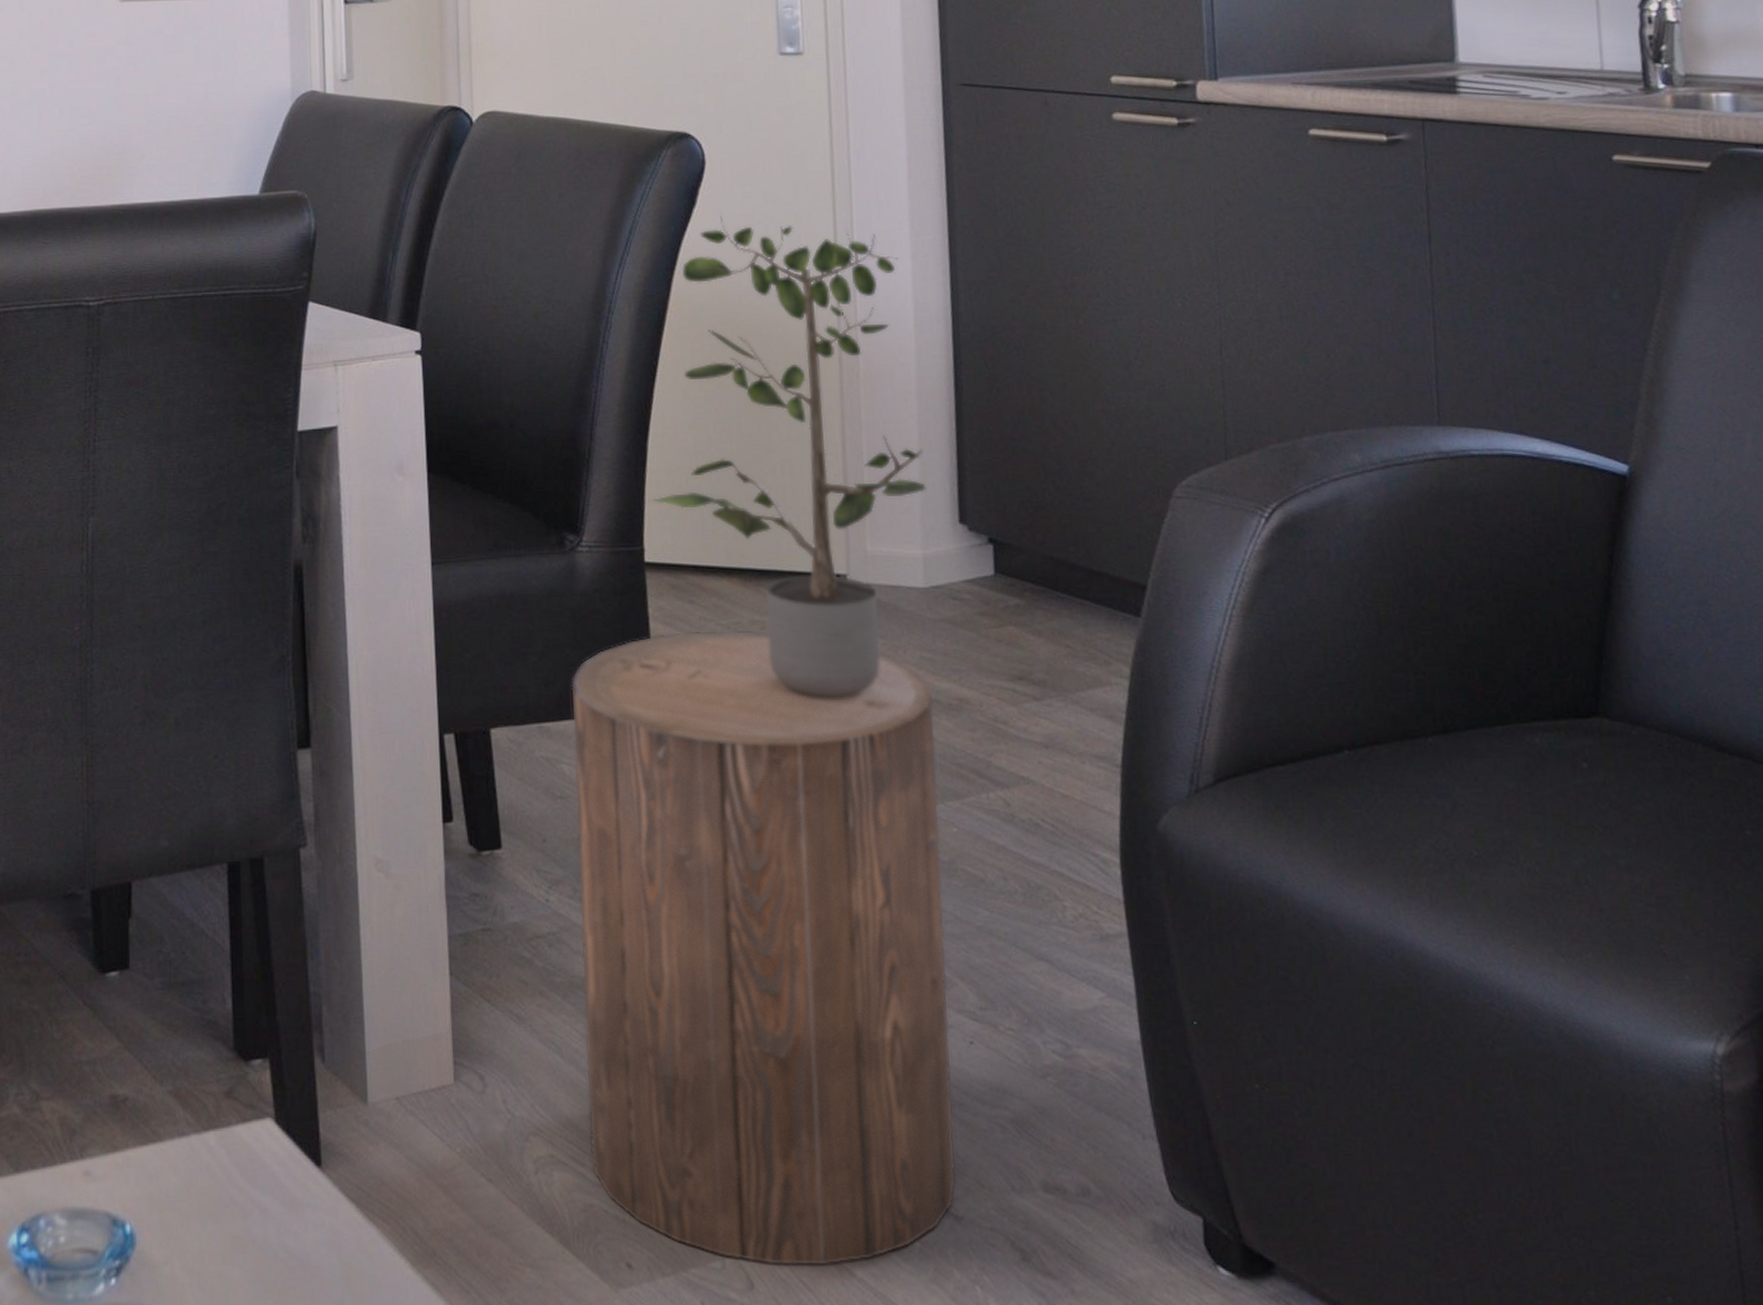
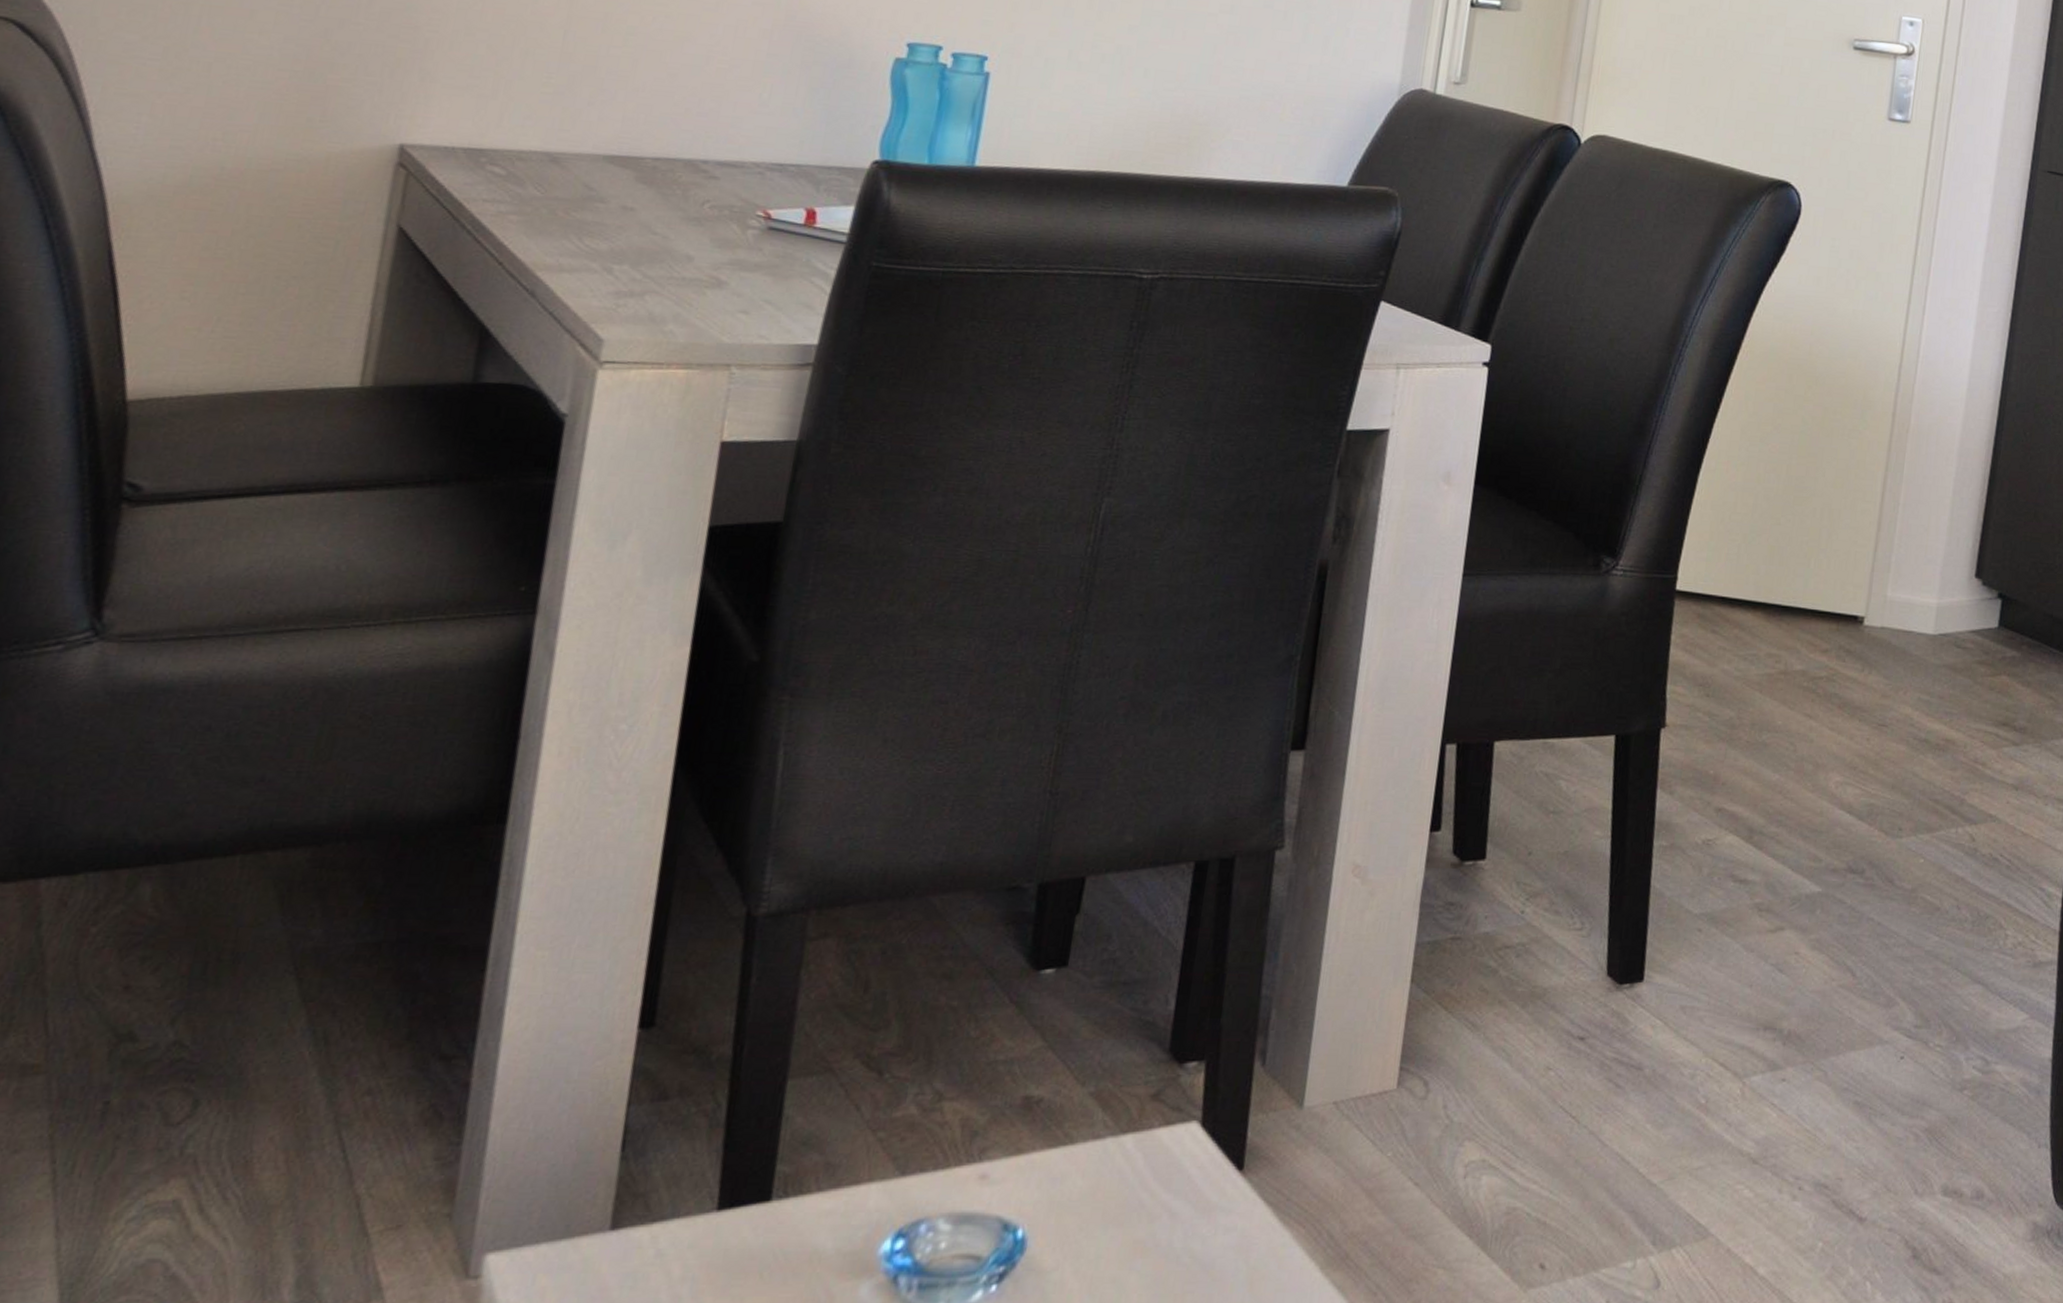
stool: present [571,630,956,1266] -> none [1522,661,1924,1265]
potted plant: present [652,216,926,698] -> none [1693,266,1963,732]

